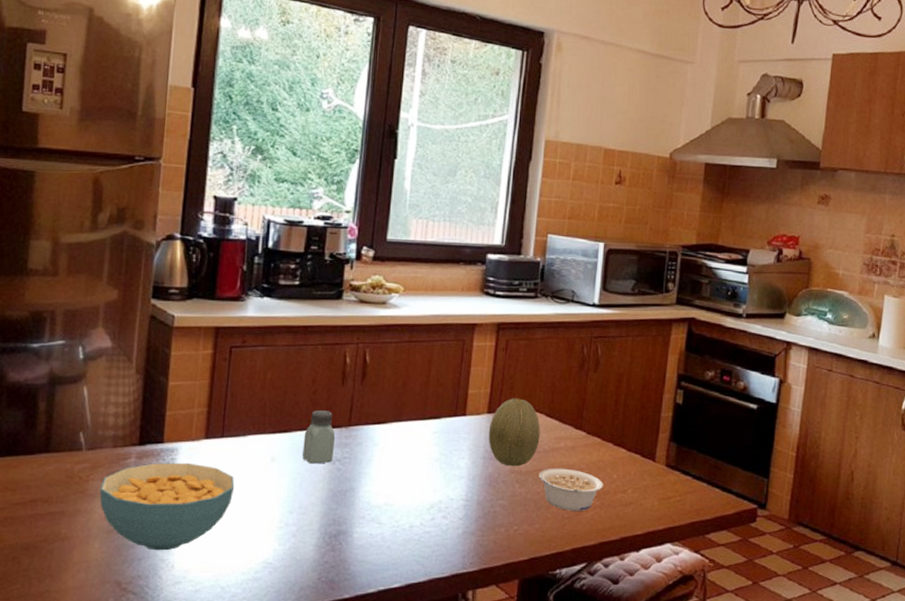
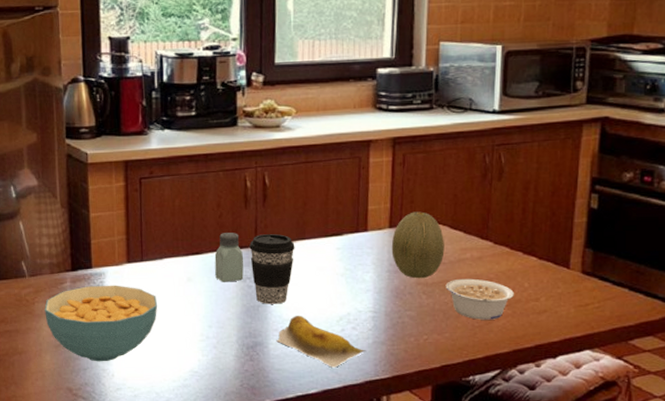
coffee cup: none [342,414,391,489] -> present [249,234,295,304]
banana: none [361,502,456,559] -> present [276,316,367,368]

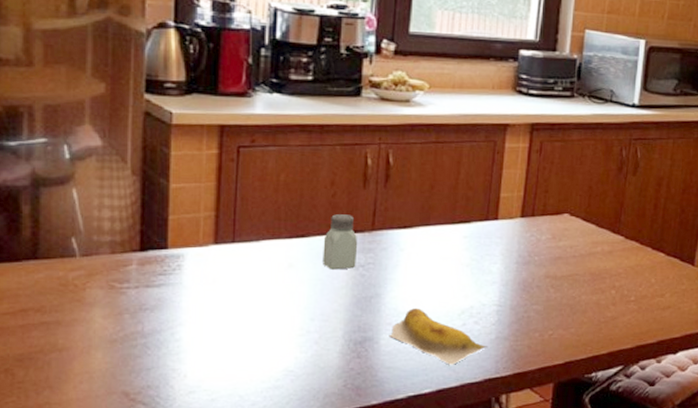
cereal bowl: present [44,285,158,362] -> none [99,269,250,360]
coffee cup: present [249,234,295,304] -> none [365,218,418,295]
fruit: present [391,211,445,279] -> none [521,202,576,272]
legume: present [445,278,514,320] -> none [574,272,641,315]

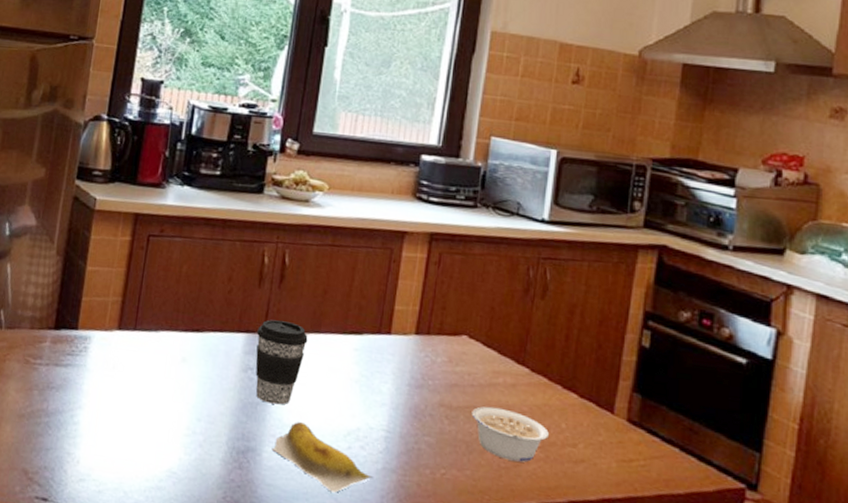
saltshaker: present [323,214,358,270] -> none [214,311,249,371]
coffee cup: none [365,218,418,295] -> present [255,319,308,405]
legume: none [574,272,641,315] -> present [471,406,549,463]

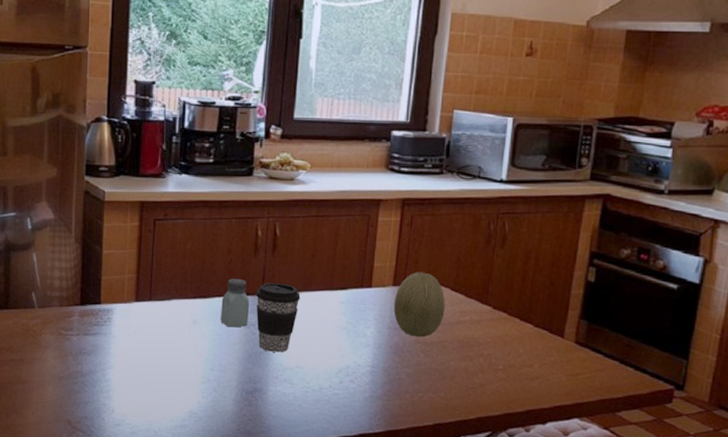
saltshaker: none [214,311,249,371] -> present [221,279,250,328]
banana: present [271,422,374,493] -> none [275,365,363,419]
fruit: none [414,319,476,400] -> present [393,272,445,338]
legume: present [471,406,549,463] -> none [443,340,509,383]

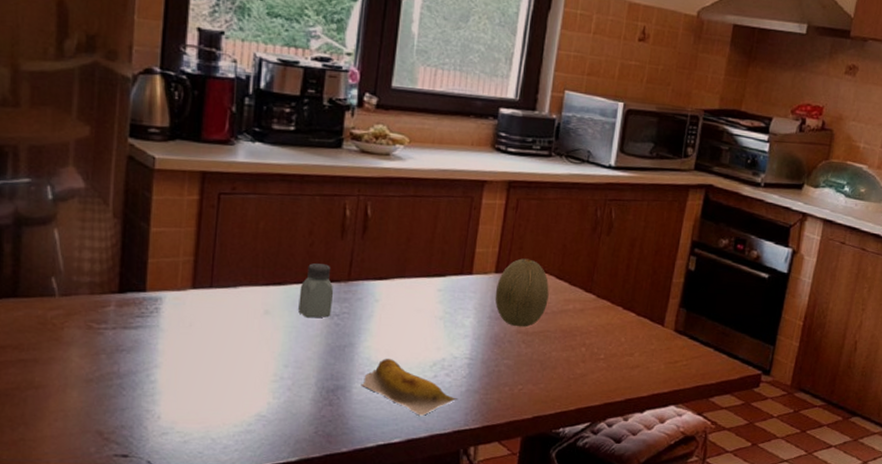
coffee cup: present [256,283,300,352] -> none [341,268,393,345]
banana: none [275,365,363,419] -> present [361,359,459,416]

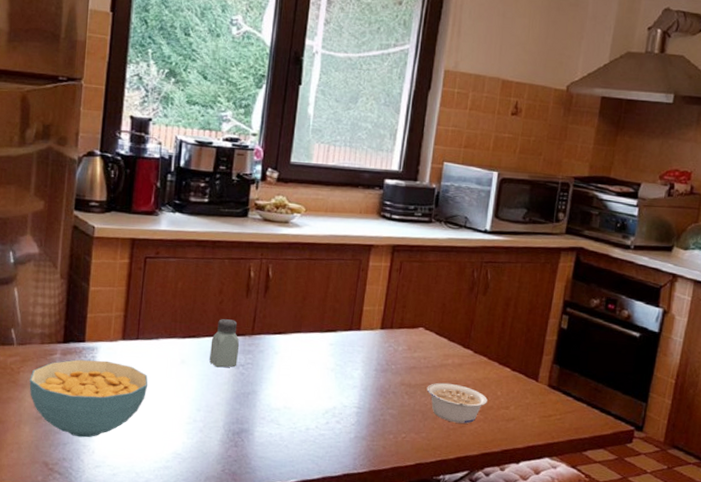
cereal bowl: none [76,312,225,402] -> present [29,359,149,438]
banana: present [361,359,459,416] -> none [262,406,348,459]
fruit: present [494,258,549,328] -> none [380,316,430,380]
legume: none [545,329,611,373] -> present [426,382,487,424]

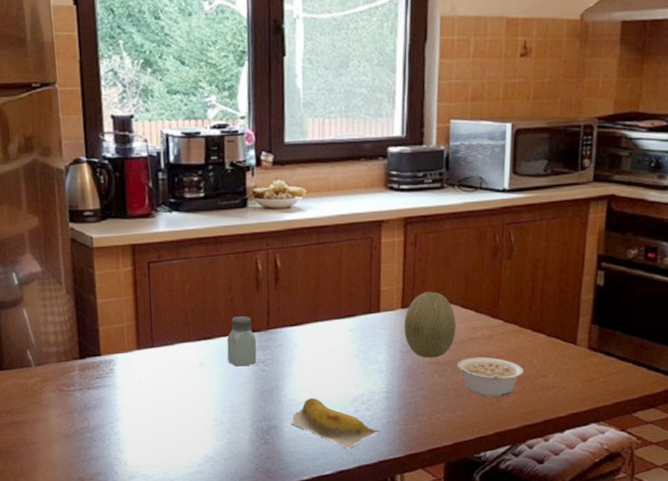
cereal bowl: present [29,359,149,438] -> none [52,372,170,451]
banana: none [262,406,348,459] -> present [290,398,381,449]
fruit: none [380,316,430,380] -> present [404,291,456,359]

